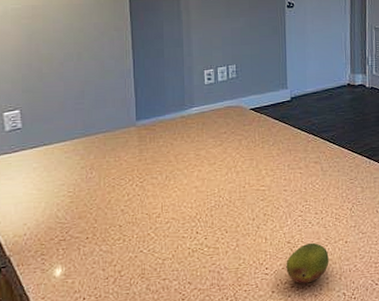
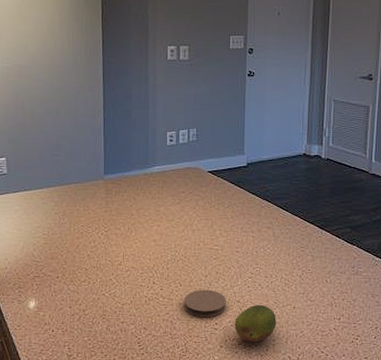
coaster: none [230,233,276,263] -> present [183,289,226,317]

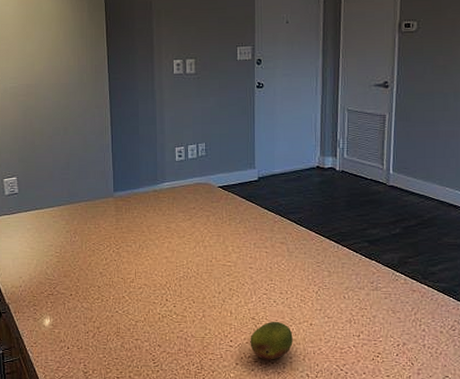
coaster: present [183,289,226,317] -> none [197,306,241,334]

